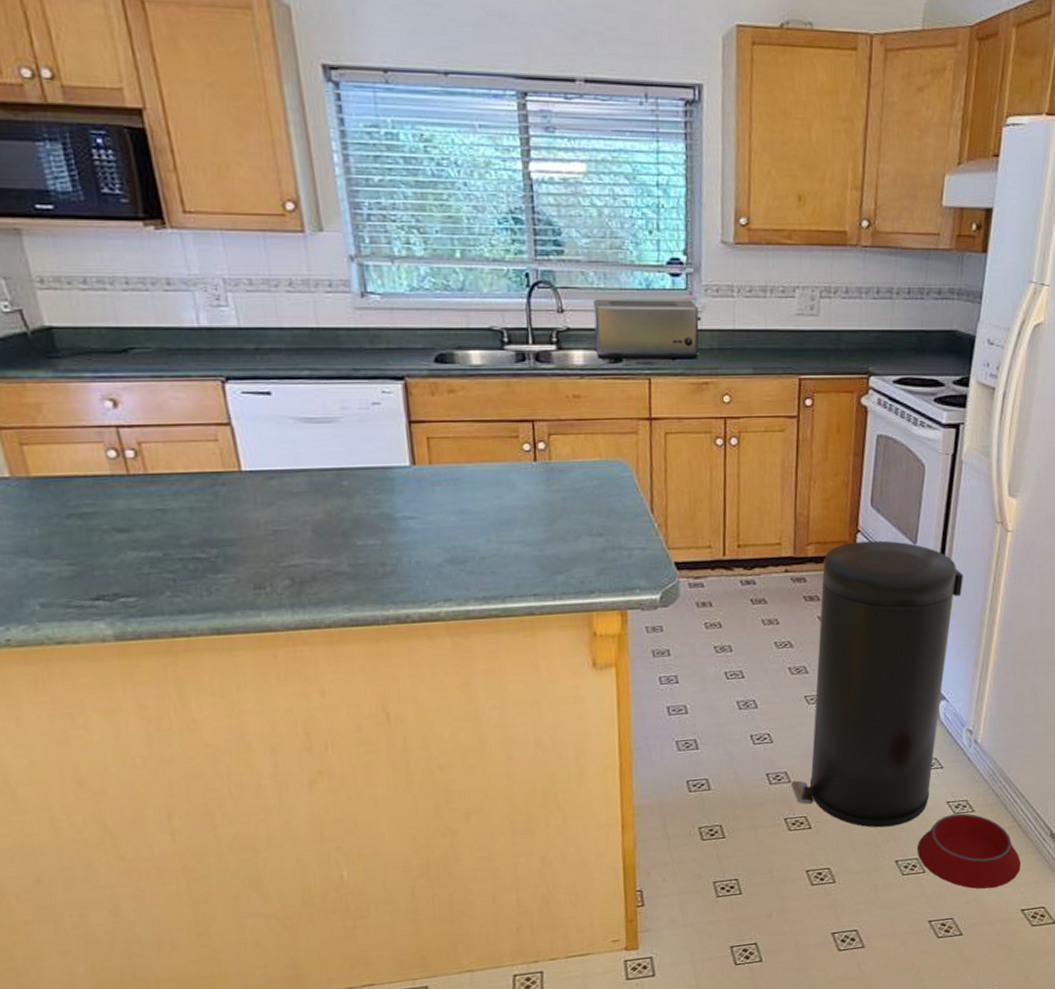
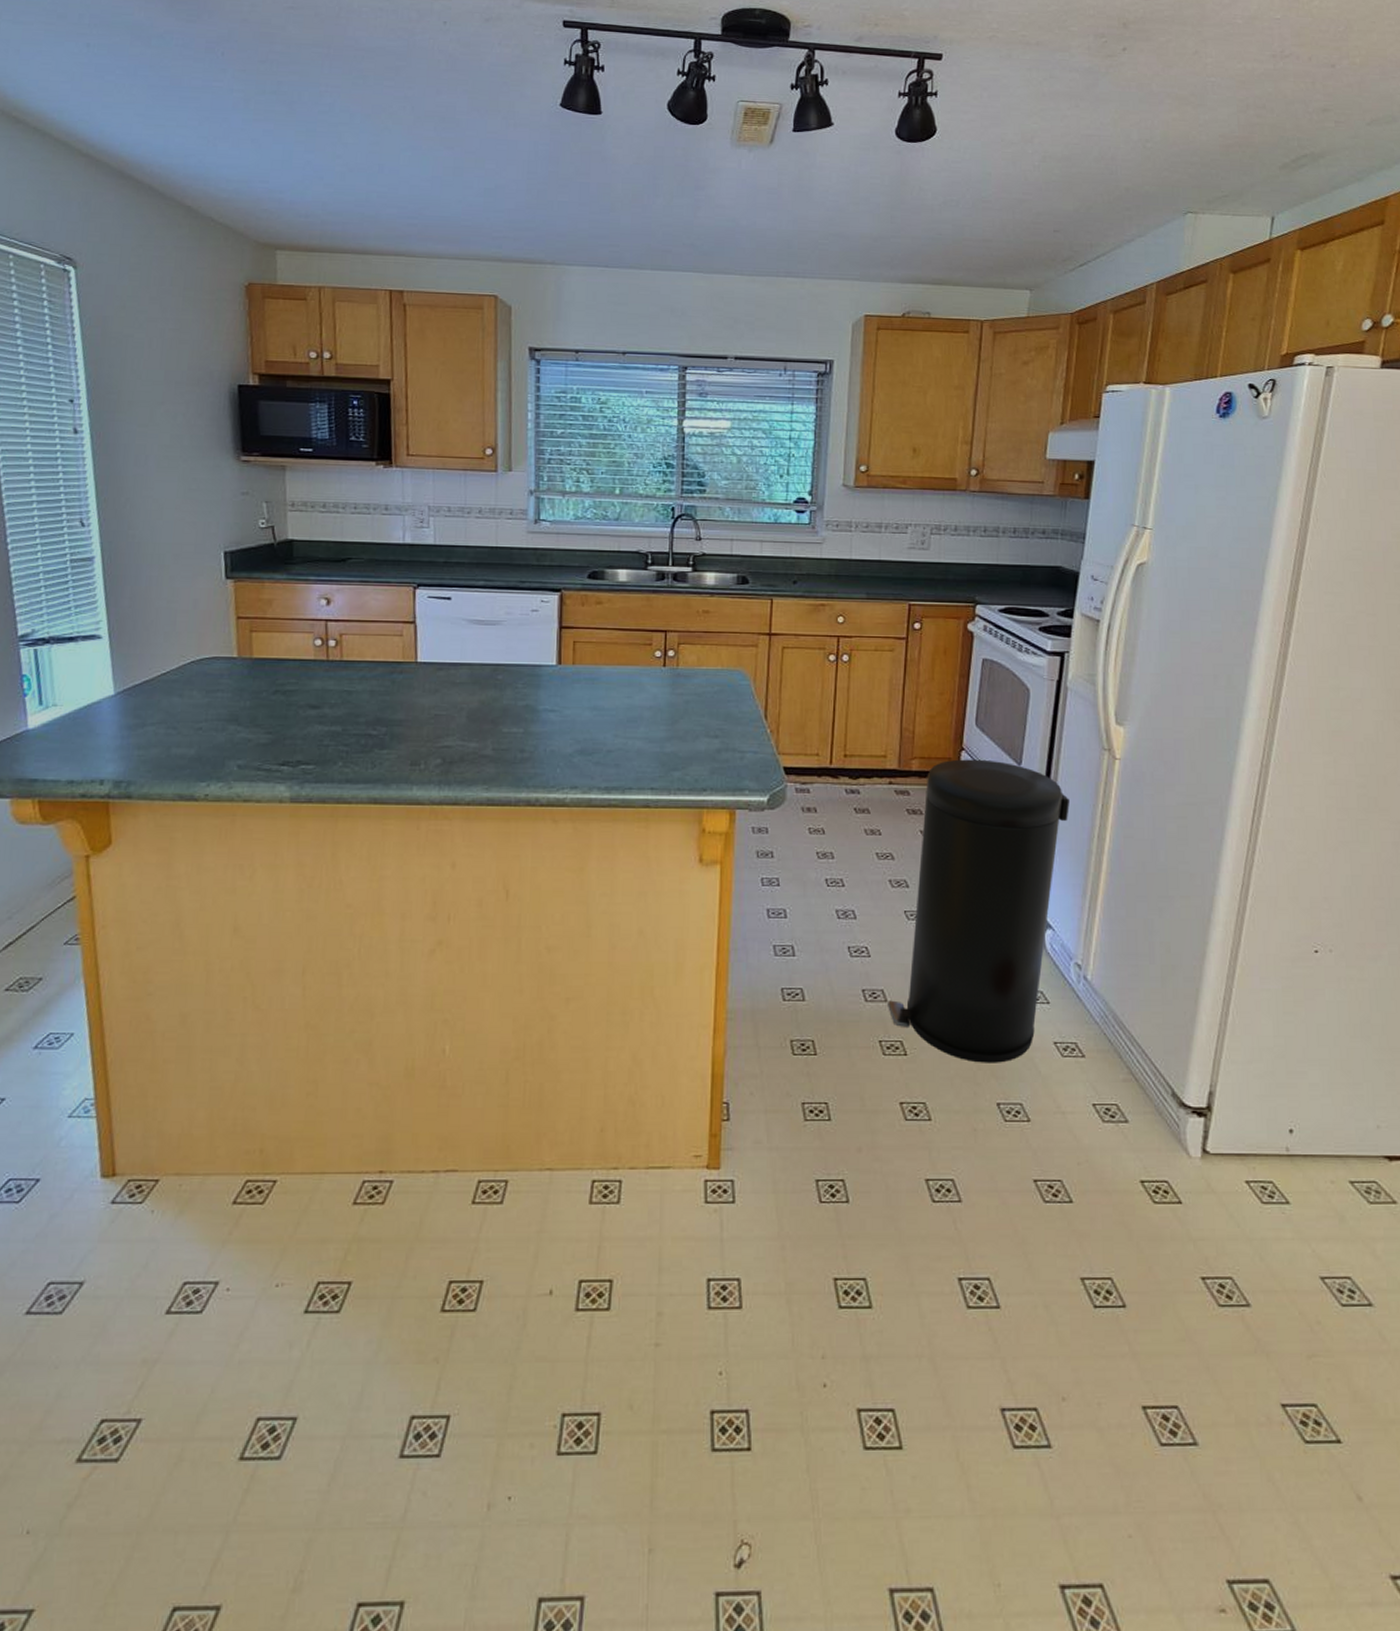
toaster: present [593,298,702,360] -> none [725,529,822,584]
pet bowl: present [918,813,1020,889] -> none [1022,1057,1138,1149]

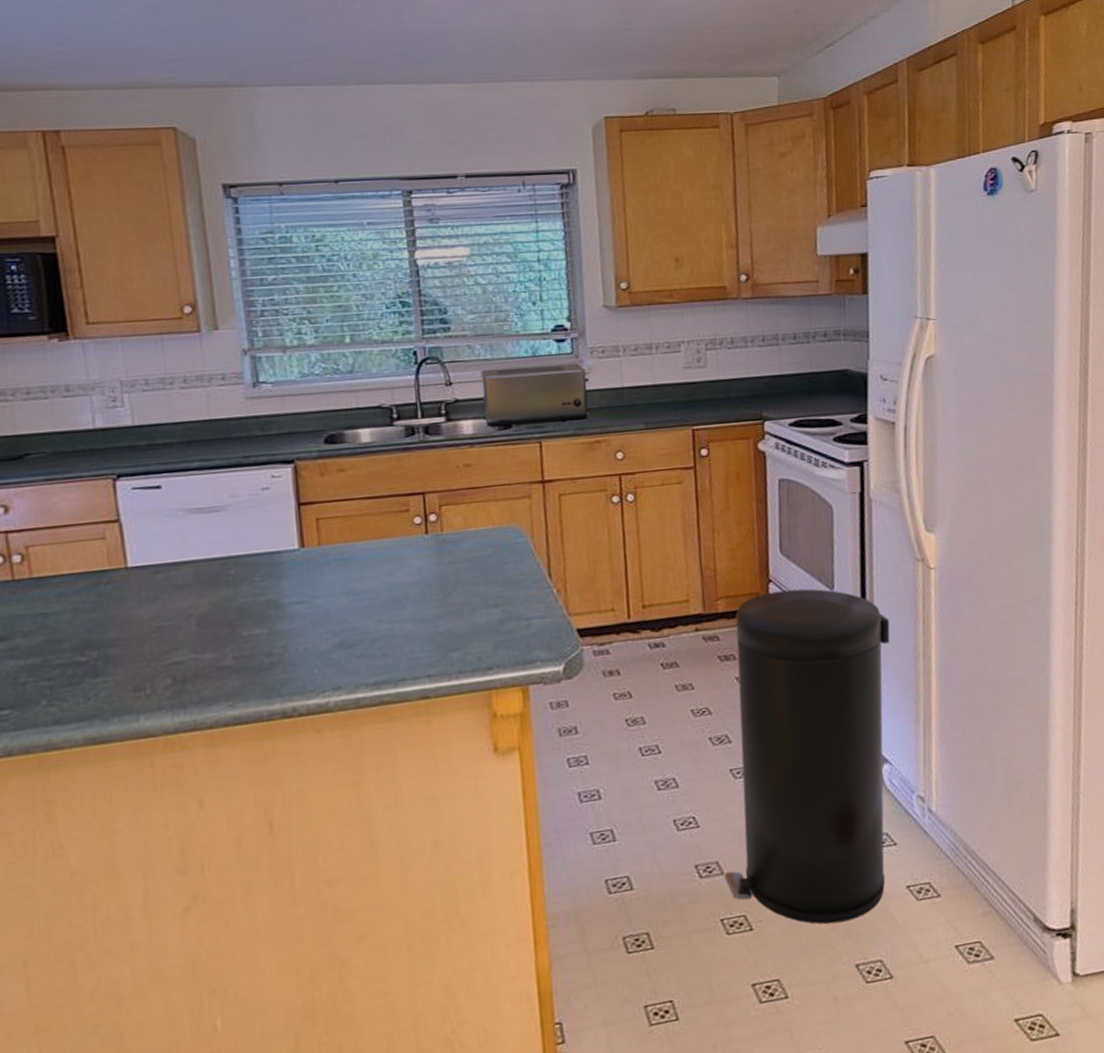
toaster: none [725,529,822,584] -> present [481,363,590,427]

